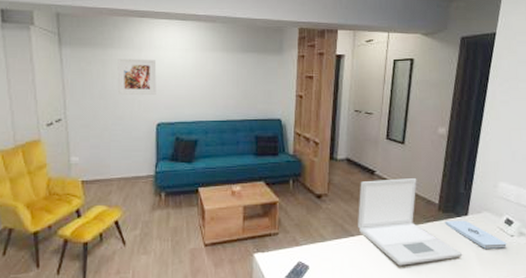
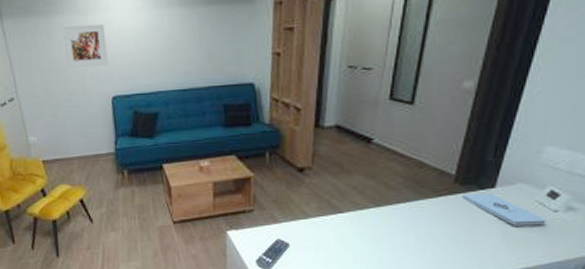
laptop: present [358,178,463,266] -> none [349,146,483,244]

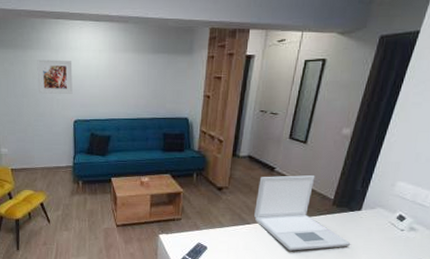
laptop: none [349,146,483,244] -> present [254,175,351,251]
notepad: present [462,193,547,226] -> none [338,214,396,241]

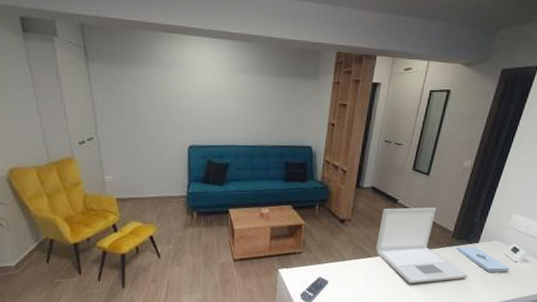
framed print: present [37,60,73,94] -> none [147,77,188,117]
notepad: none [338,214,396,241] -> present [456,246,510,272]

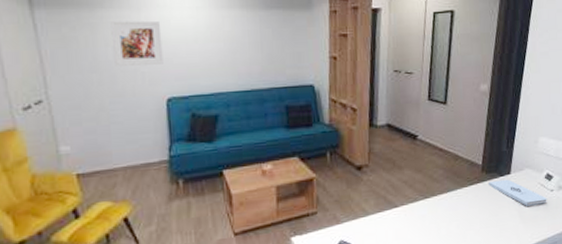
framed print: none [147,77,188,117] -> present [110,20,164,66]
laptop: present [376,207,468,284] -> none [401,140,506,233]

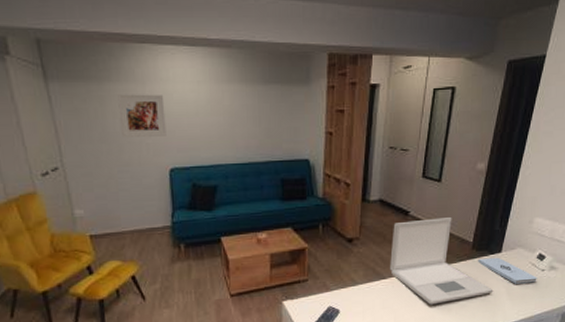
laptop: none [401,140,506,233] -> present [390,217,494,305]

